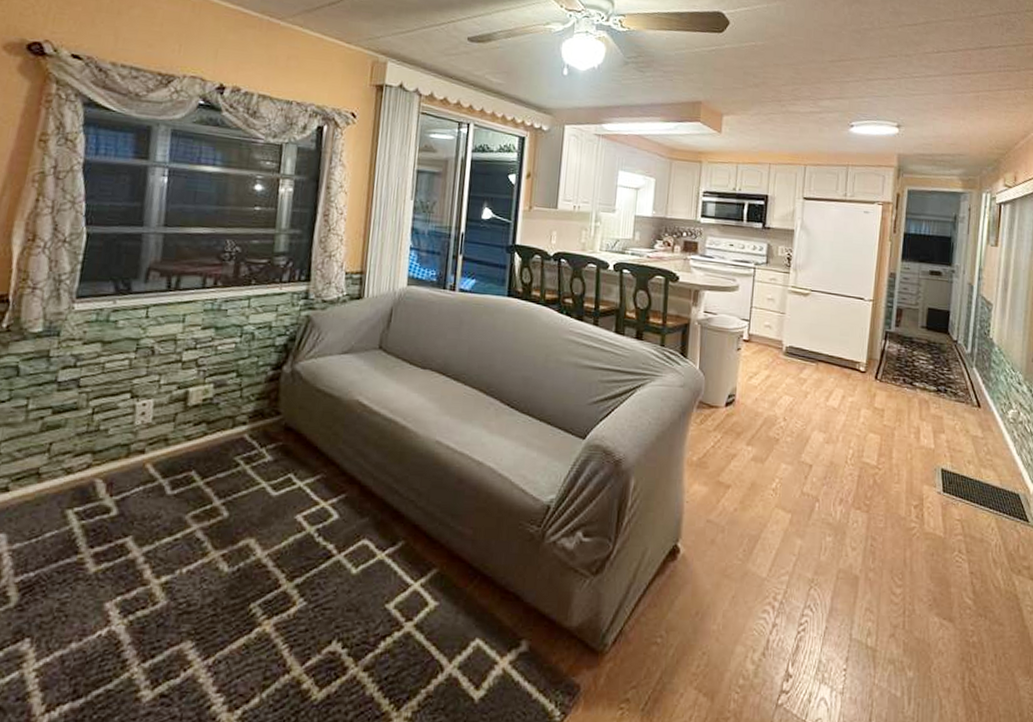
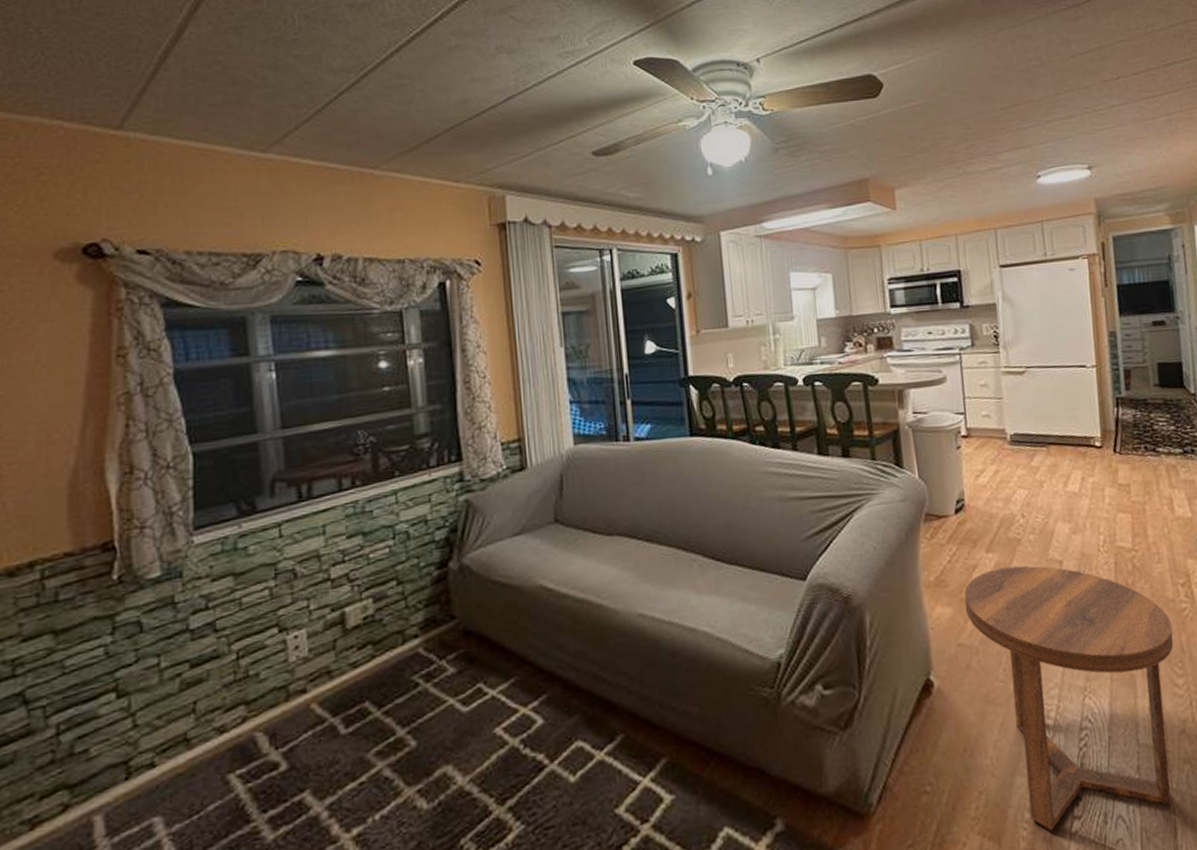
side table: none [719,461,900,699] -> present [964,565,1174,831]

